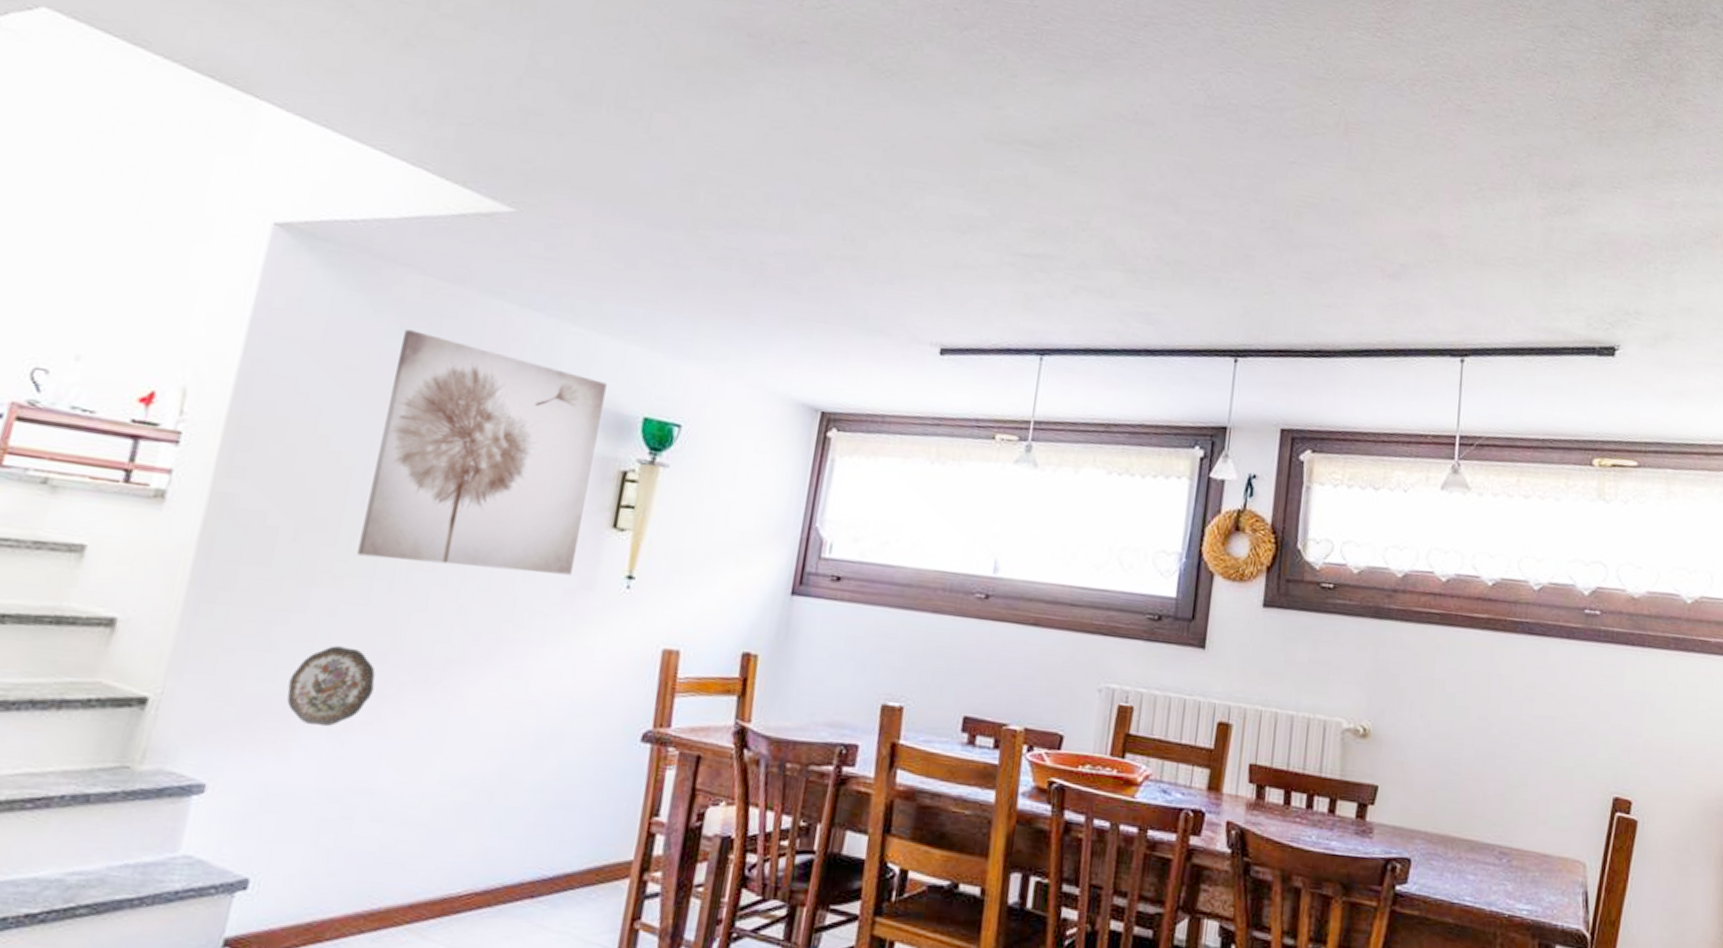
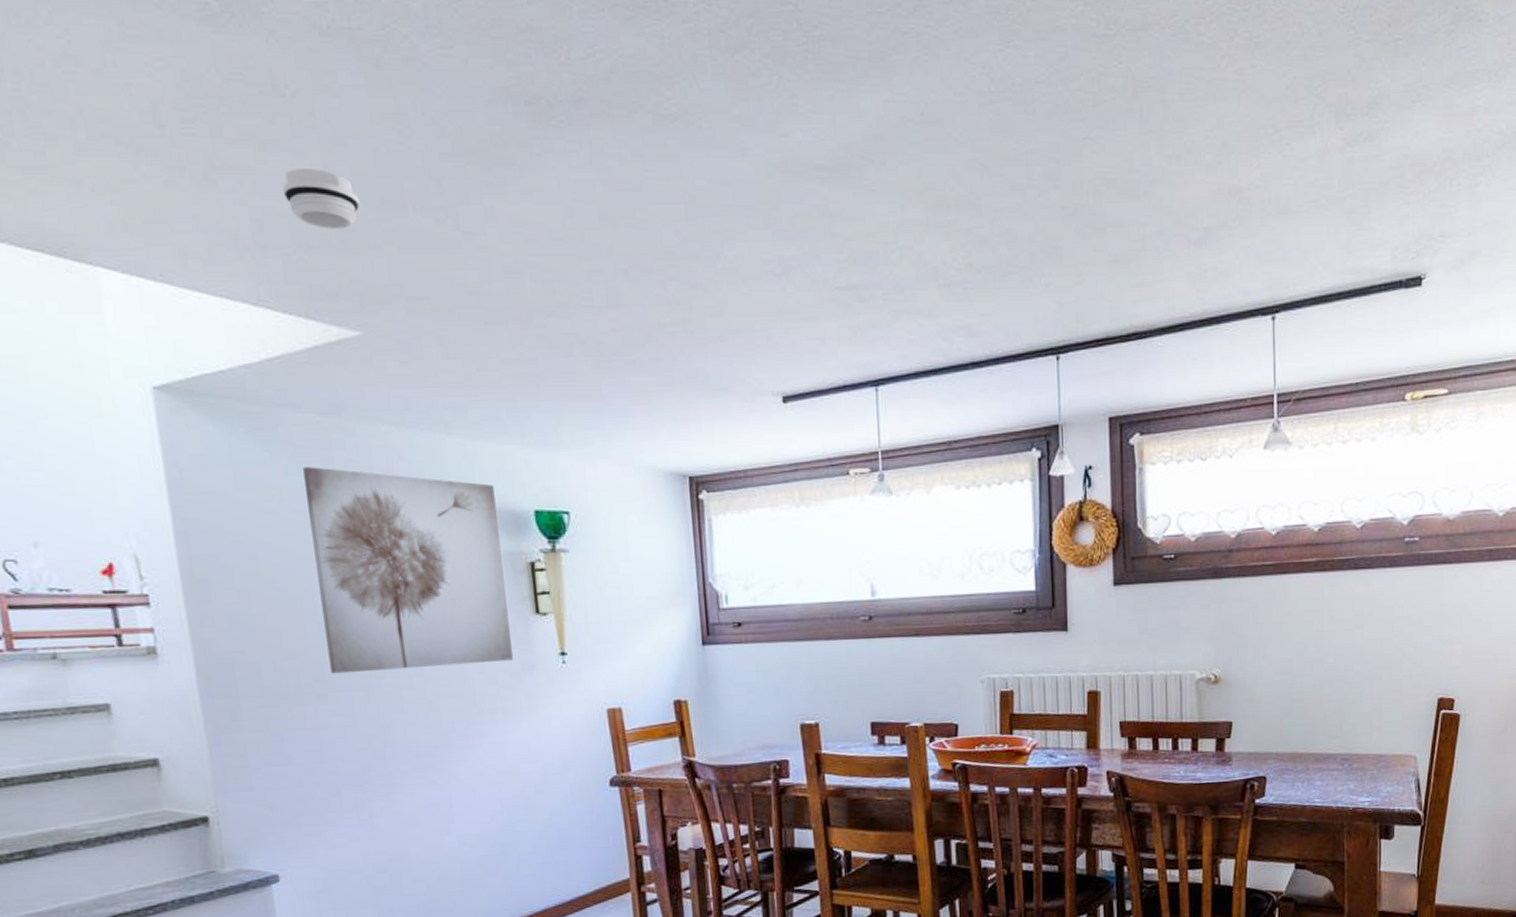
decorative plate: present [287,645,375,727] -> none [313,750,383,817]
smoke detector: none [480,50,556,112] -> present [283,167,360,229]

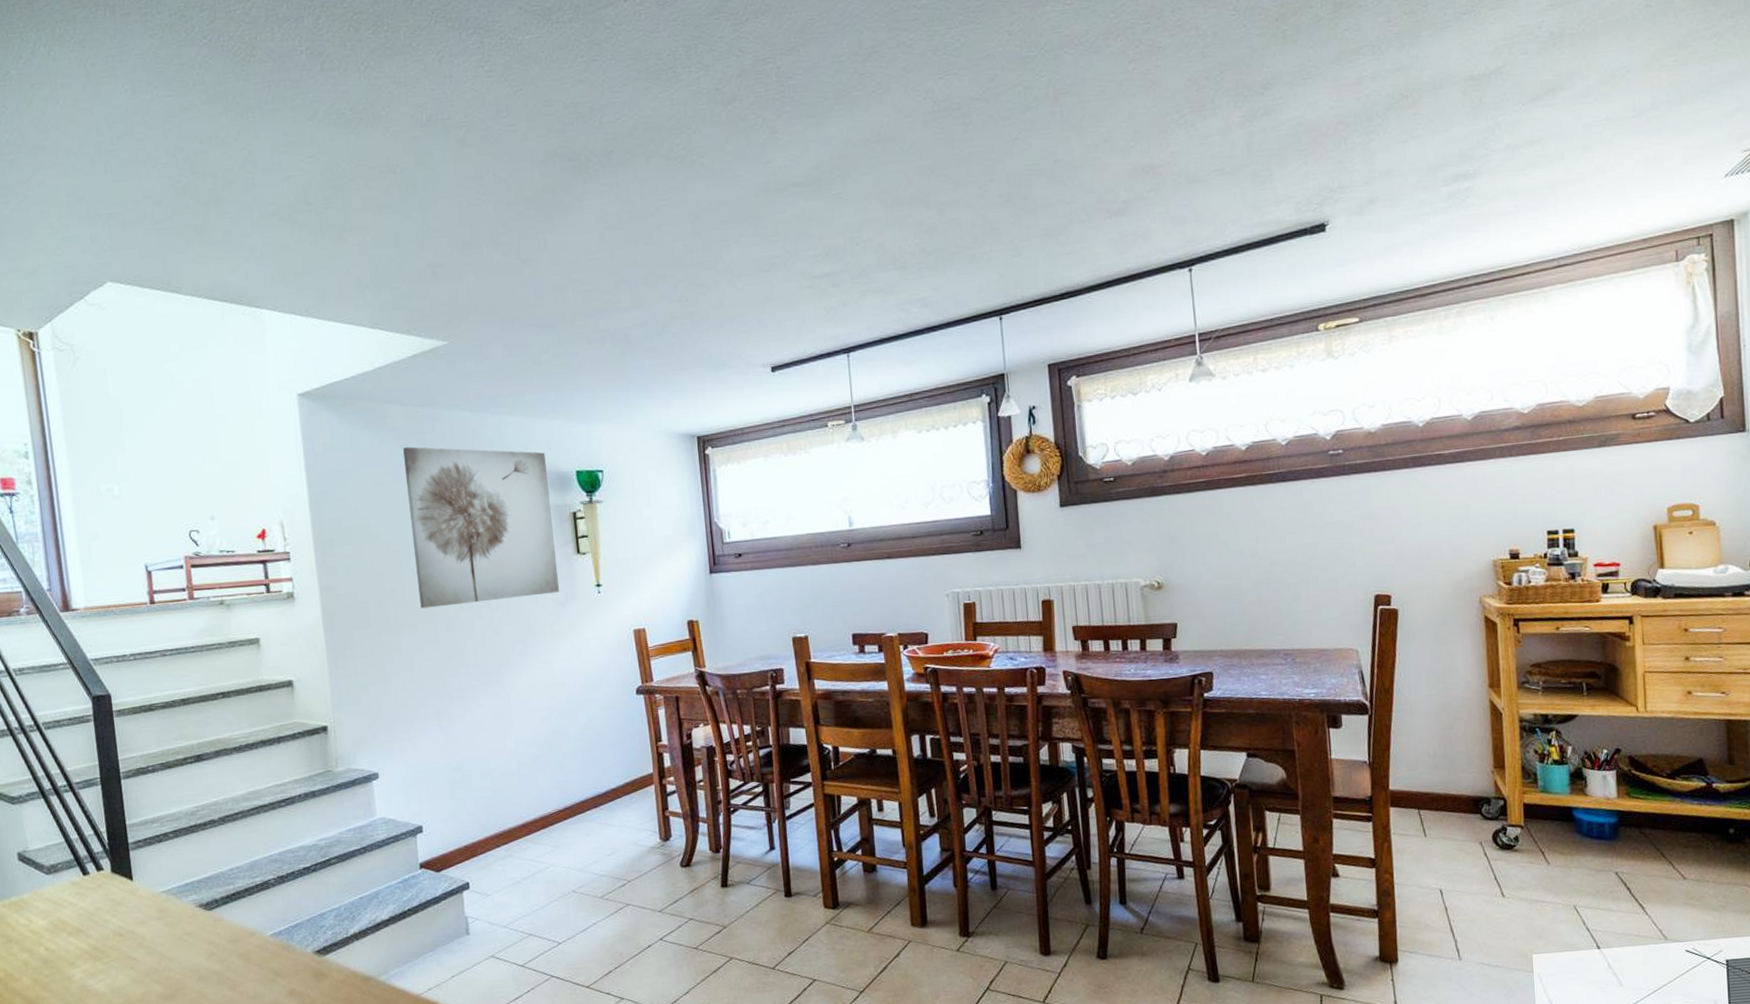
smoke detector: present [283,167,360,229] -> none [393,223,448,267]

